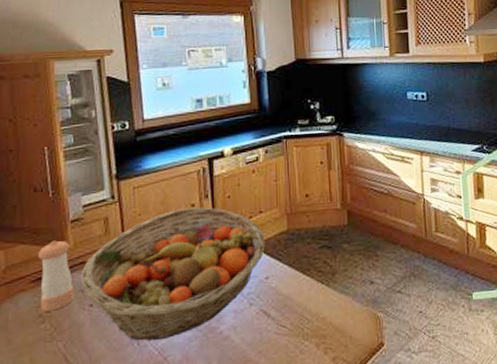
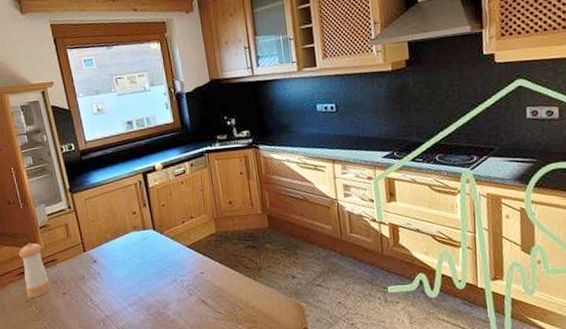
fruit basket: present [80,207,265,341] -> none [53,214,198,322]

